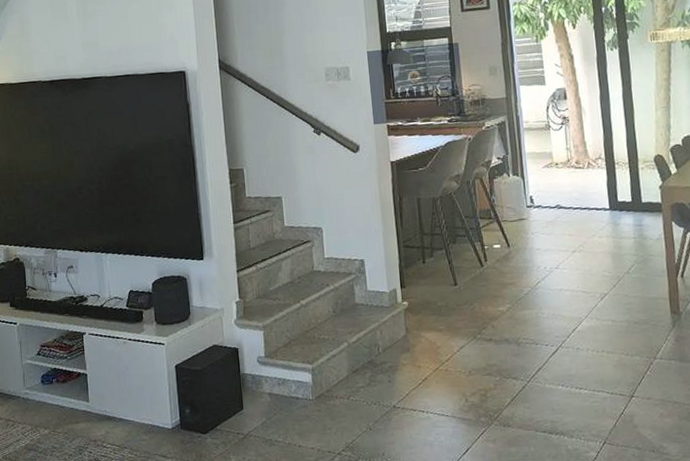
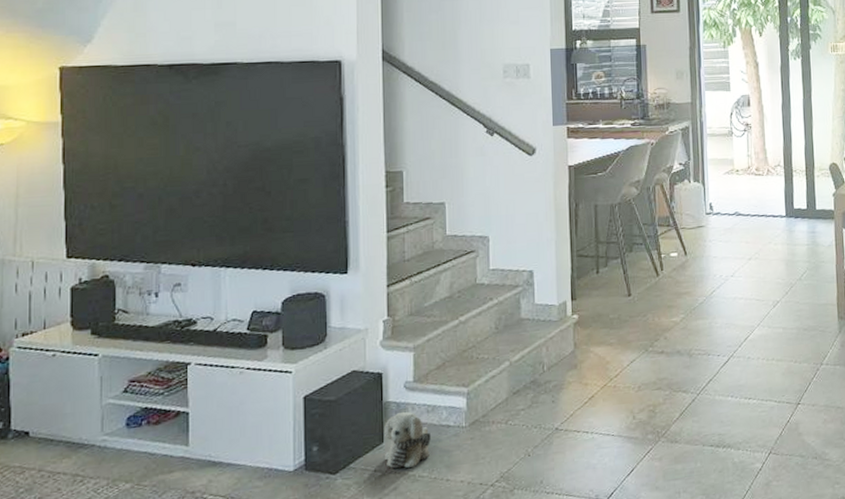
plush toy: none [243,383,284,433] -> present [384,411,432,469]

